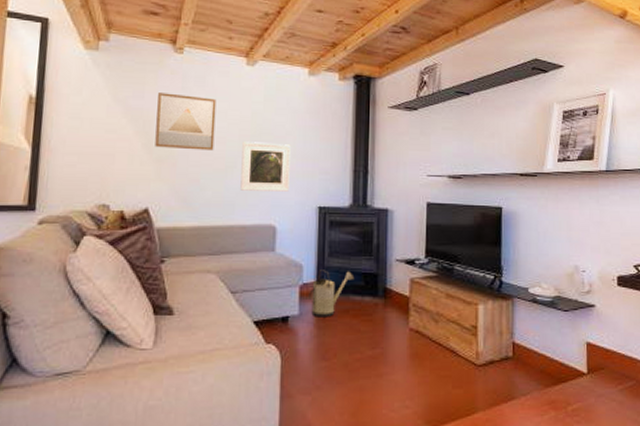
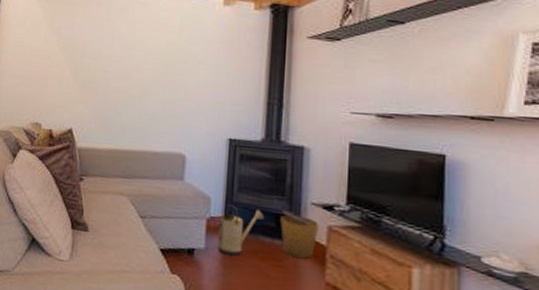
wall art: present [155,93,217,151] -> none [81,23,136,78]
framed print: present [240,141,291,192] -> none [153,70,203,121]
wooden bucket: none [369,270,403,310] -> present [280,211,320,259]

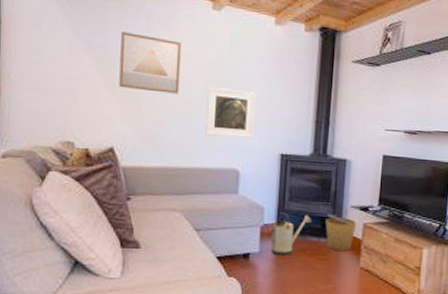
wall art: none [81,23,136,78] -> present [119,32,182,94]
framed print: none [153,70,203,121] -> present [205,87,255,138]

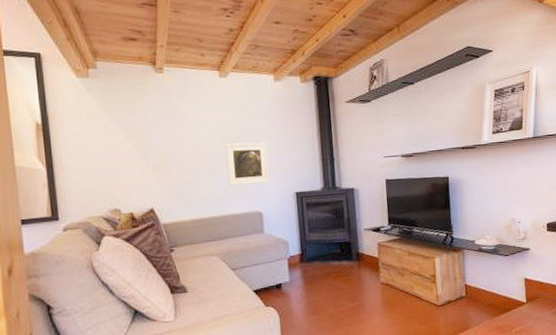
wall art: present [119,32,182,94] -> none [147,108,202,157]
watering can: present [269,212,312,255] -> none [296,242,332,282]
wooden bucket: present [325,214,357,251] -> none [344,239,372,271]

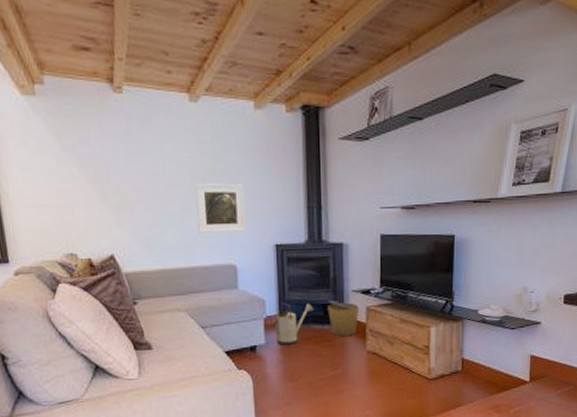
watering can: none [296,242,332,282] -> present [273,303,314,345]
wooden bucket: none [344,239,372,271] -> present [328,300,360,336]

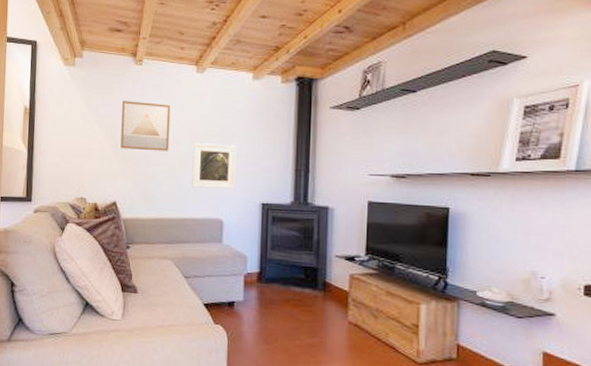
wall art: none [104,137,168,196] -> present [120,101,171,151]
watering can: present [273,303,314,345] -> none [252,261,295,305]
wooden bucket: present [328,300,360,336] -> none [309,264,343,303]

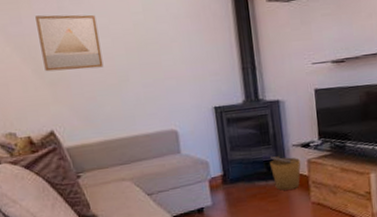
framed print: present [192,143,236,189] -> none [130,51,184,102]
wooden bucket: none [309,264,343,303] -> present [270,156,301,191]

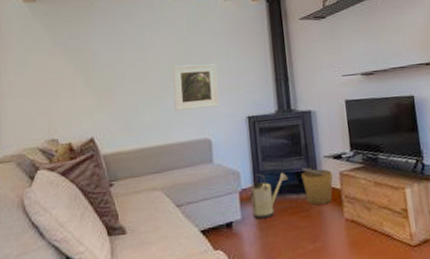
wall art: present [35,14,104,72] -> none [93,31,147,82]
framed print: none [130,51,184,102] -> present [172,63,219,111]
watering can: none [218,161,257,205] -> present [248,172,289,220]

